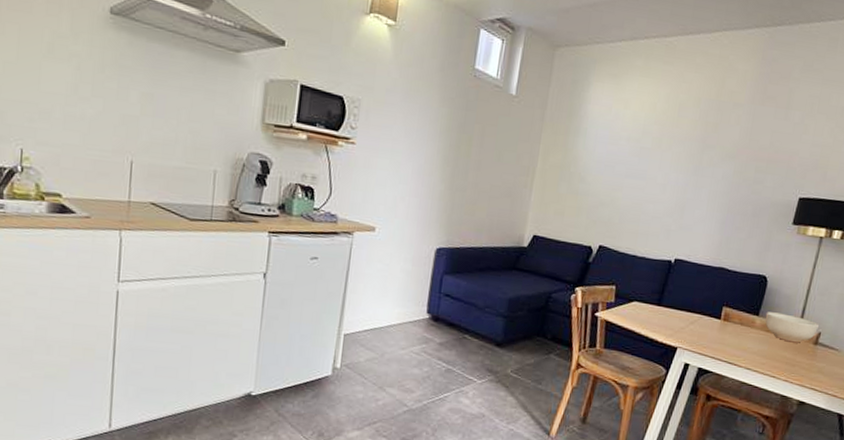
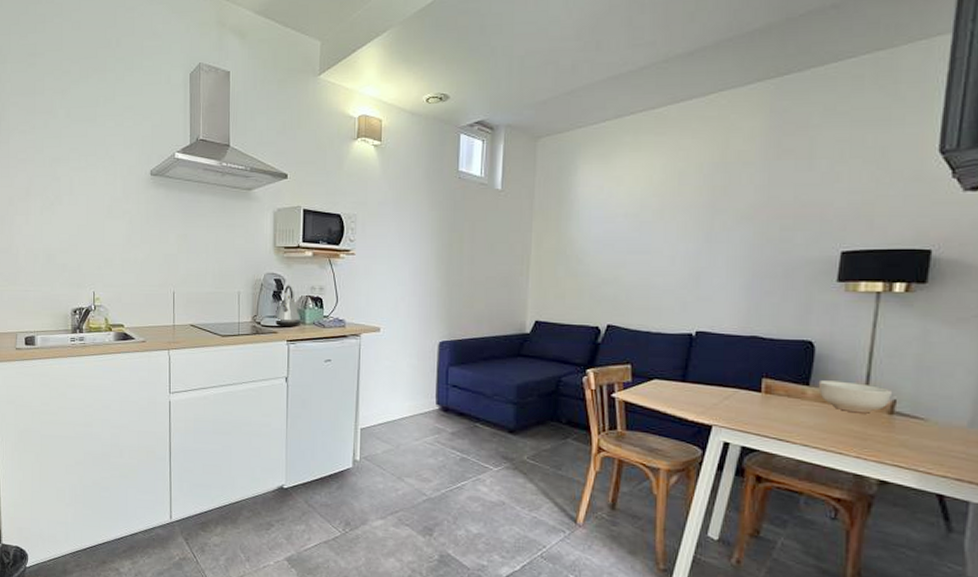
kettle: none [256,169,288,218] -> present [274,285,302,328]

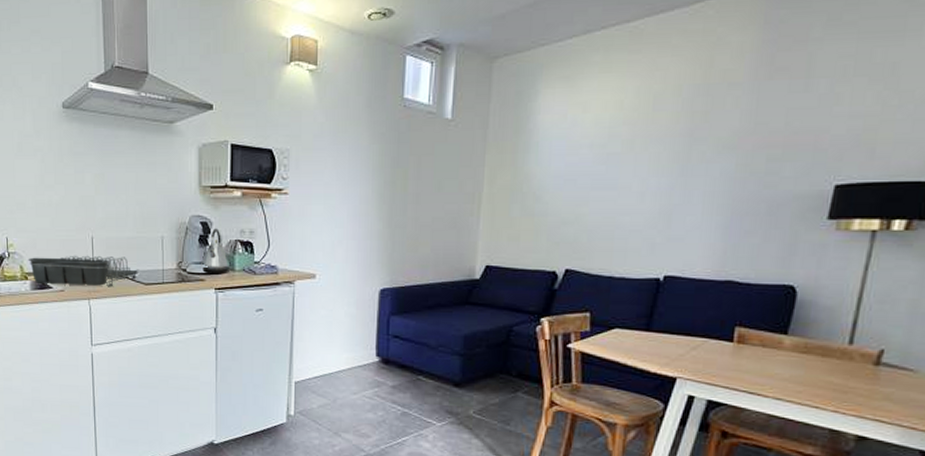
dish rack: none [112,308,217,339] -> present [27,255,139,287]
bowl: present [818,380,893,414] -> none [797,329,882,365]

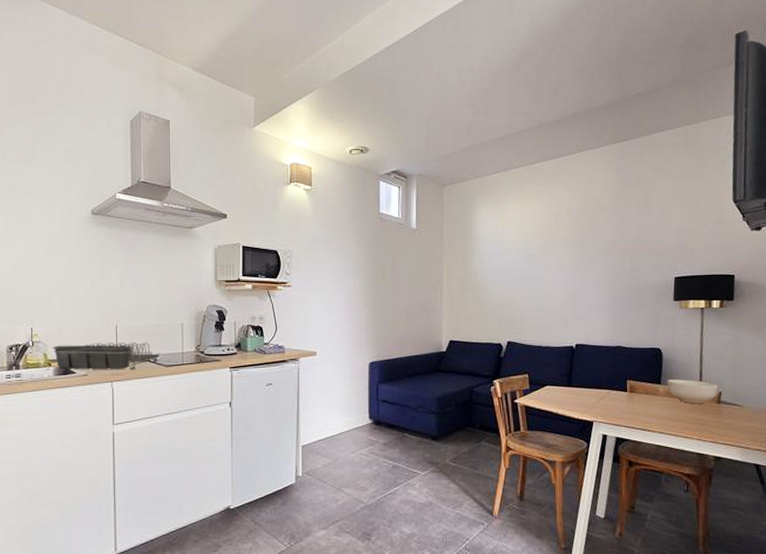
kettle: present [201,228,231,275] -> none [217,316,244,355]
bowl: none [797,329,882,365] -> present [667,379,719,404]

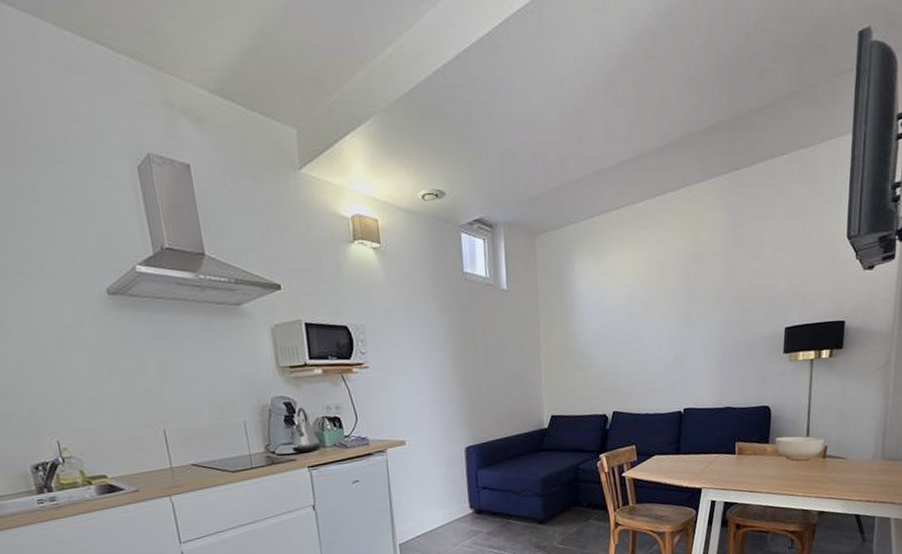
dish rack: present [52,341,161,370] -> none [88,446,224,488]
kettle: none [217,316,244,355] -> present [290,407,321,454]

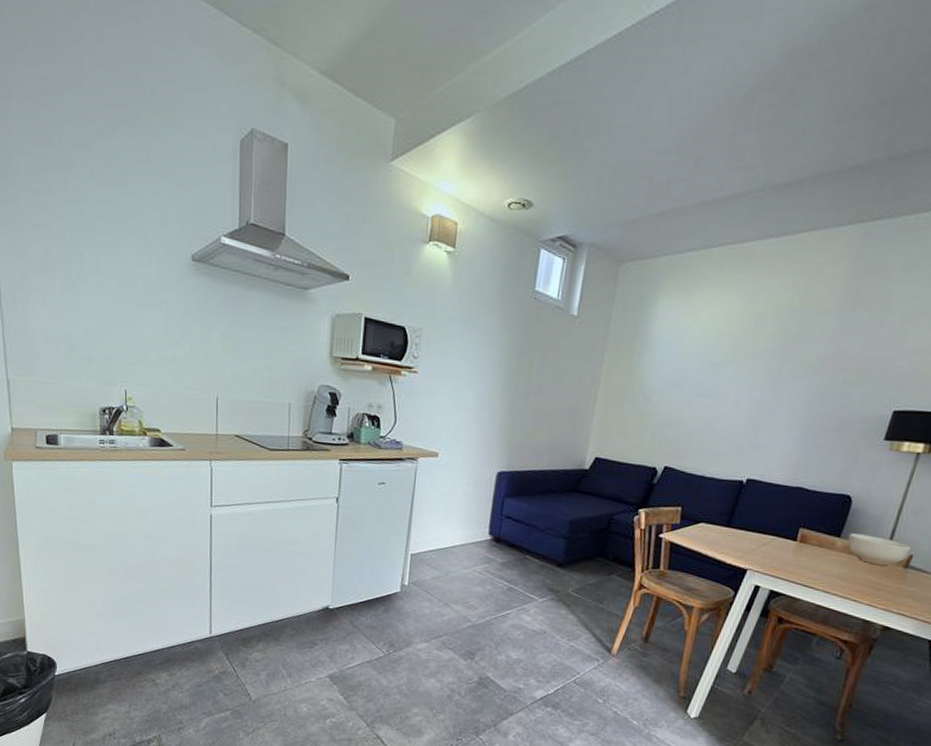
kettle: present [290,407,321,454] -> none [327,400,357,447]

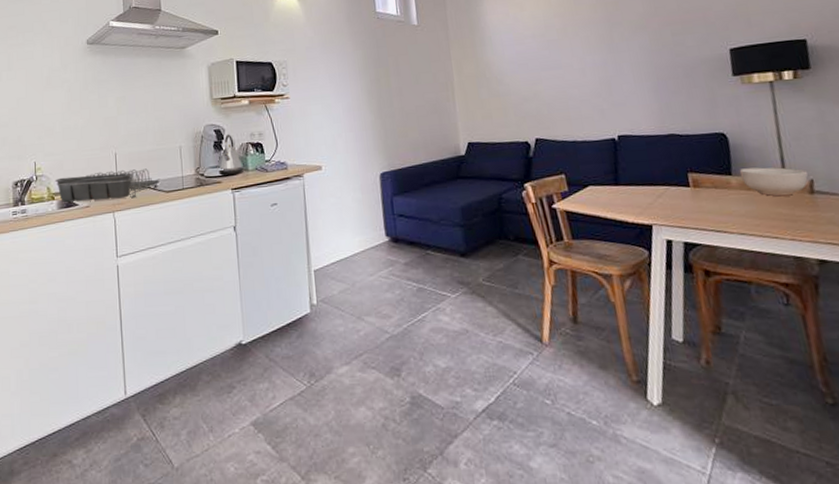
dish rack: none [147,413,264,450] -> present [54,168,160,203]
kettle: none [327,400,357,447] -> present [217,134,244,177]

